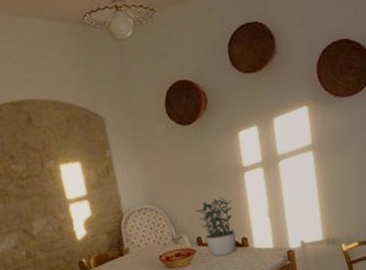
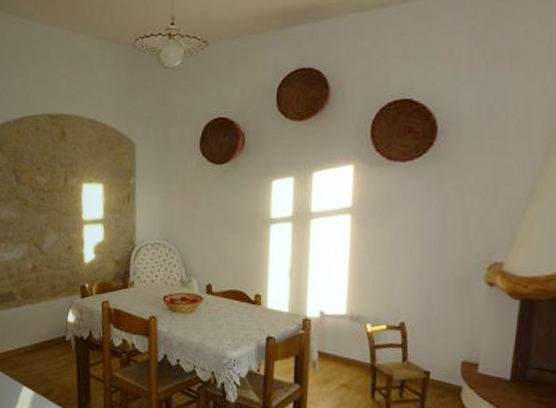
potted plant: present [195,197,236,256] -> none [211,246,254,310]

